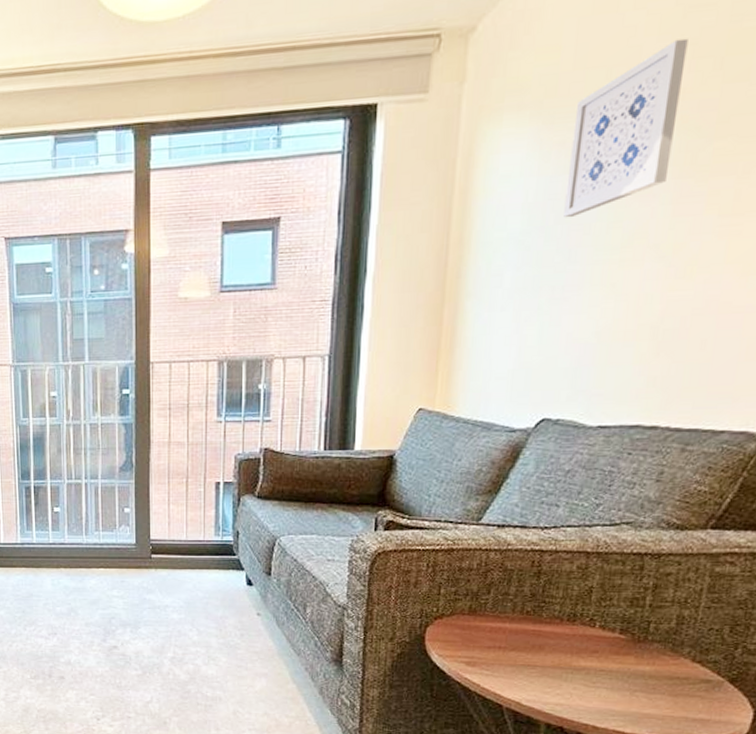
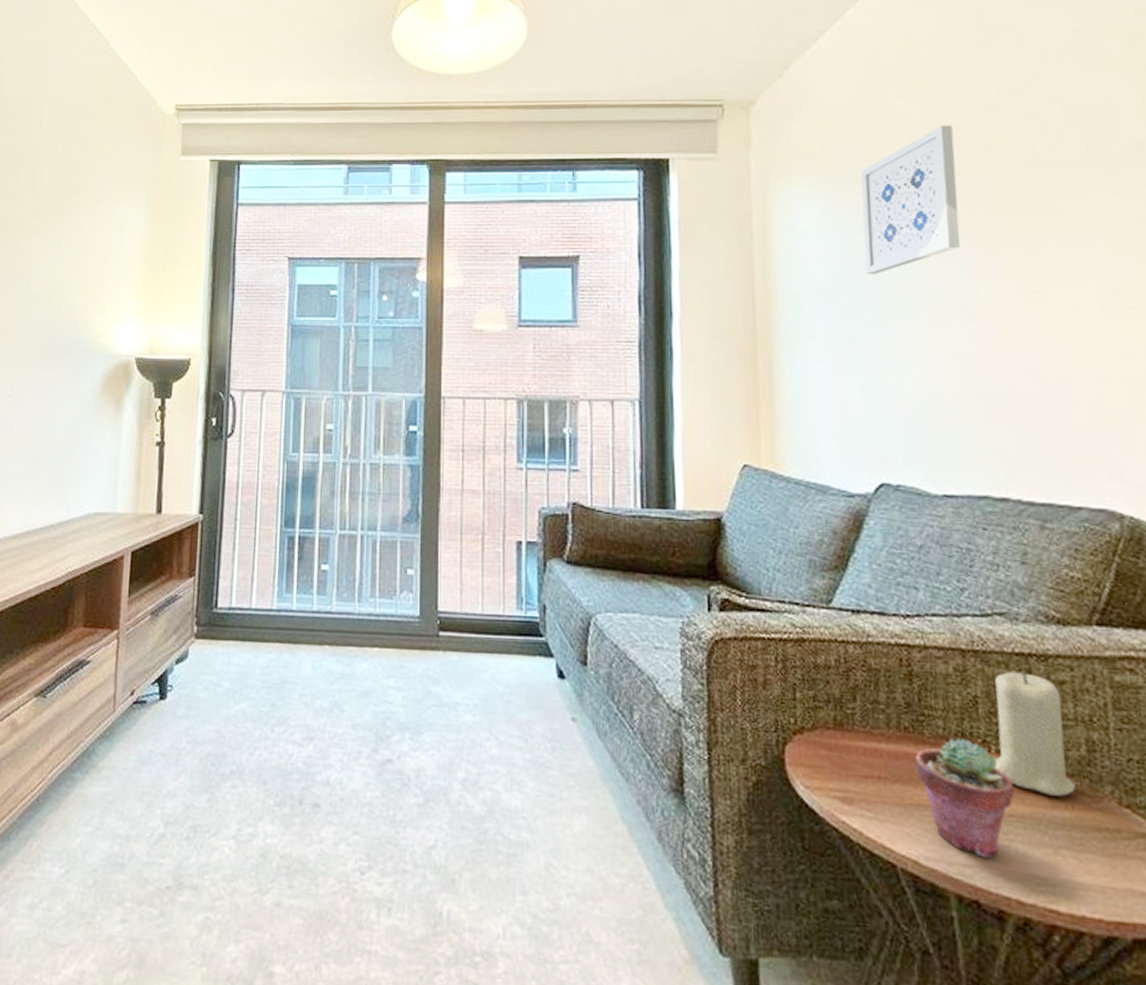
potted succulent: none [531,618,608,699] -> present [916,738,1014,858]
candle: none [596,567,665,656] -> present [994,671,1075,796]

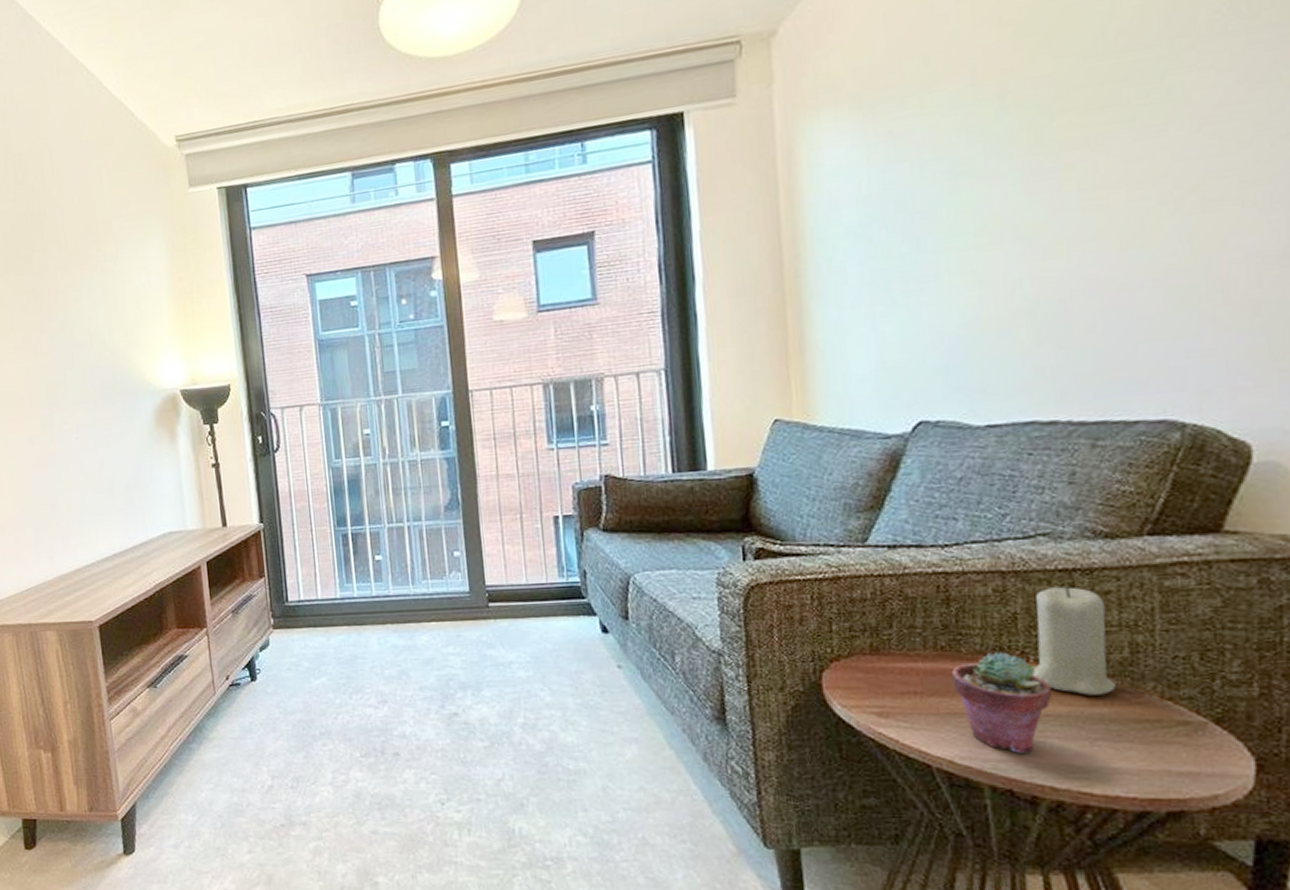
wall art: present [860,125,960,275] -> none [898,20,1012,207]

